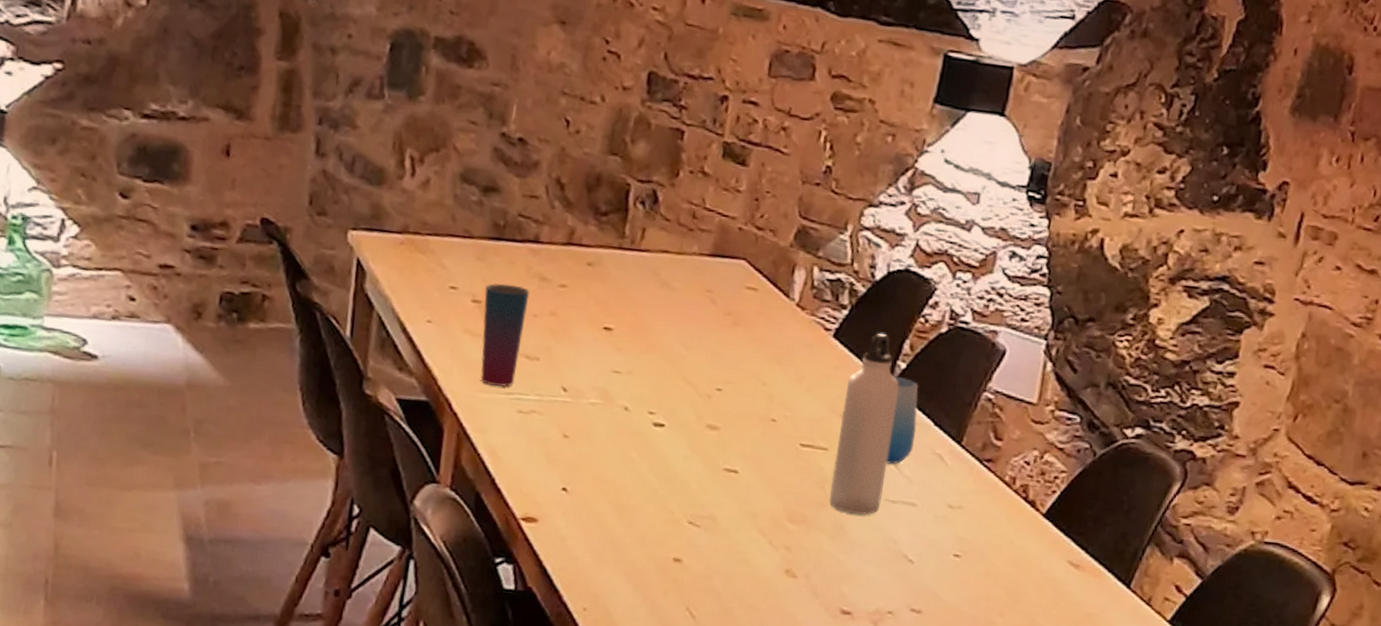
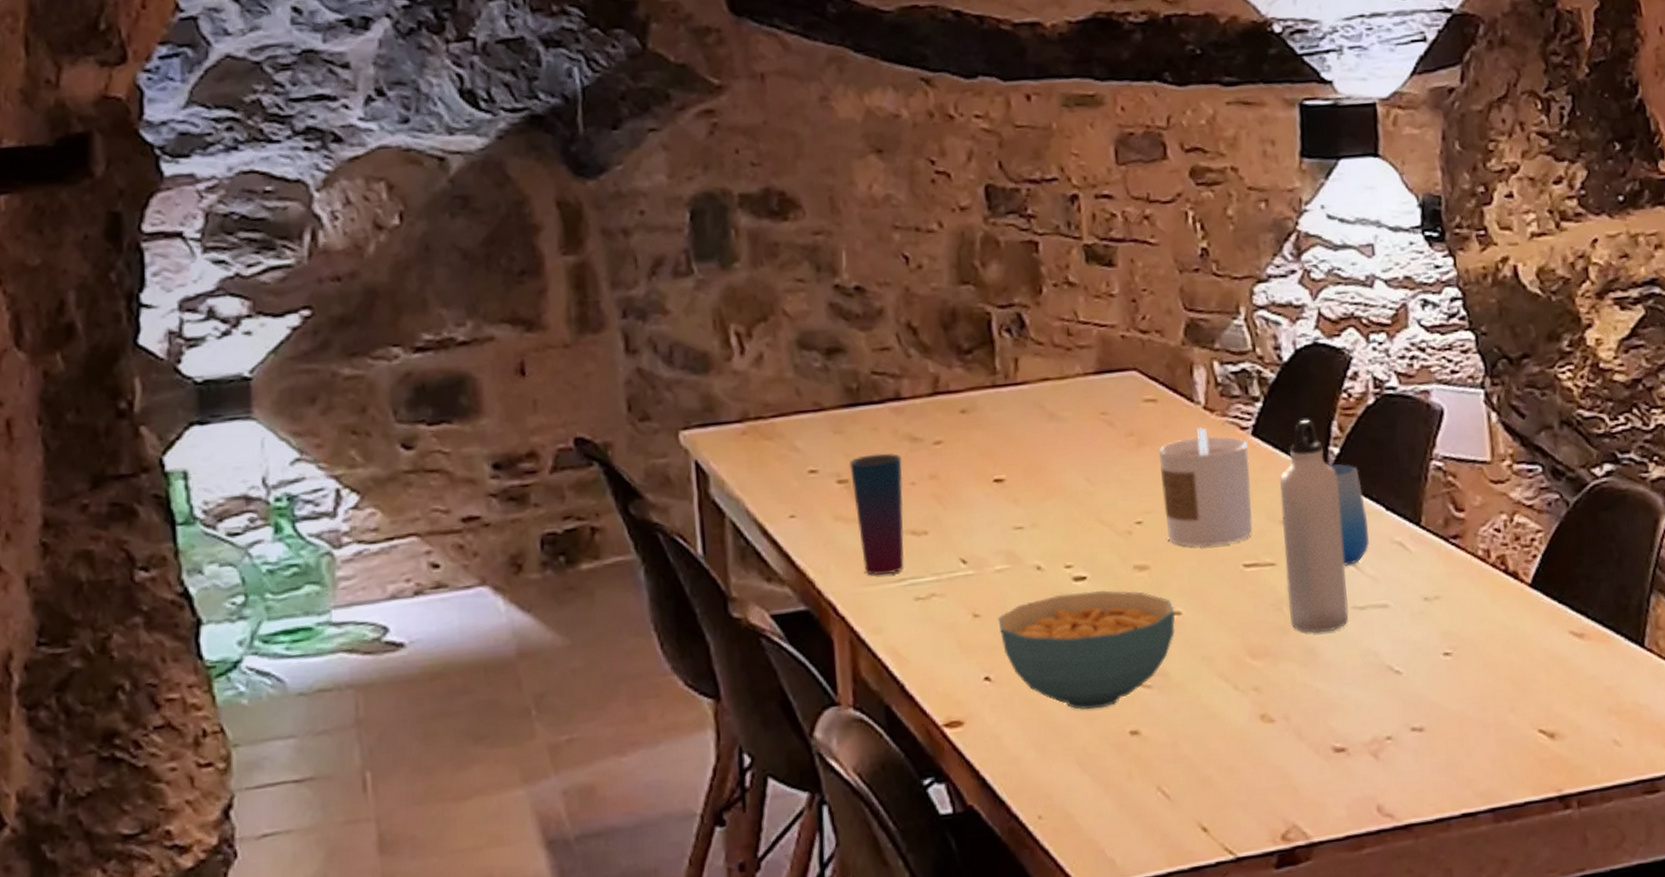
cereal bowl: none [582,434,733,535] -> present [998,590,1175,711]
candle: none [741,320,828,424] -> present [1159,427,1253,548]

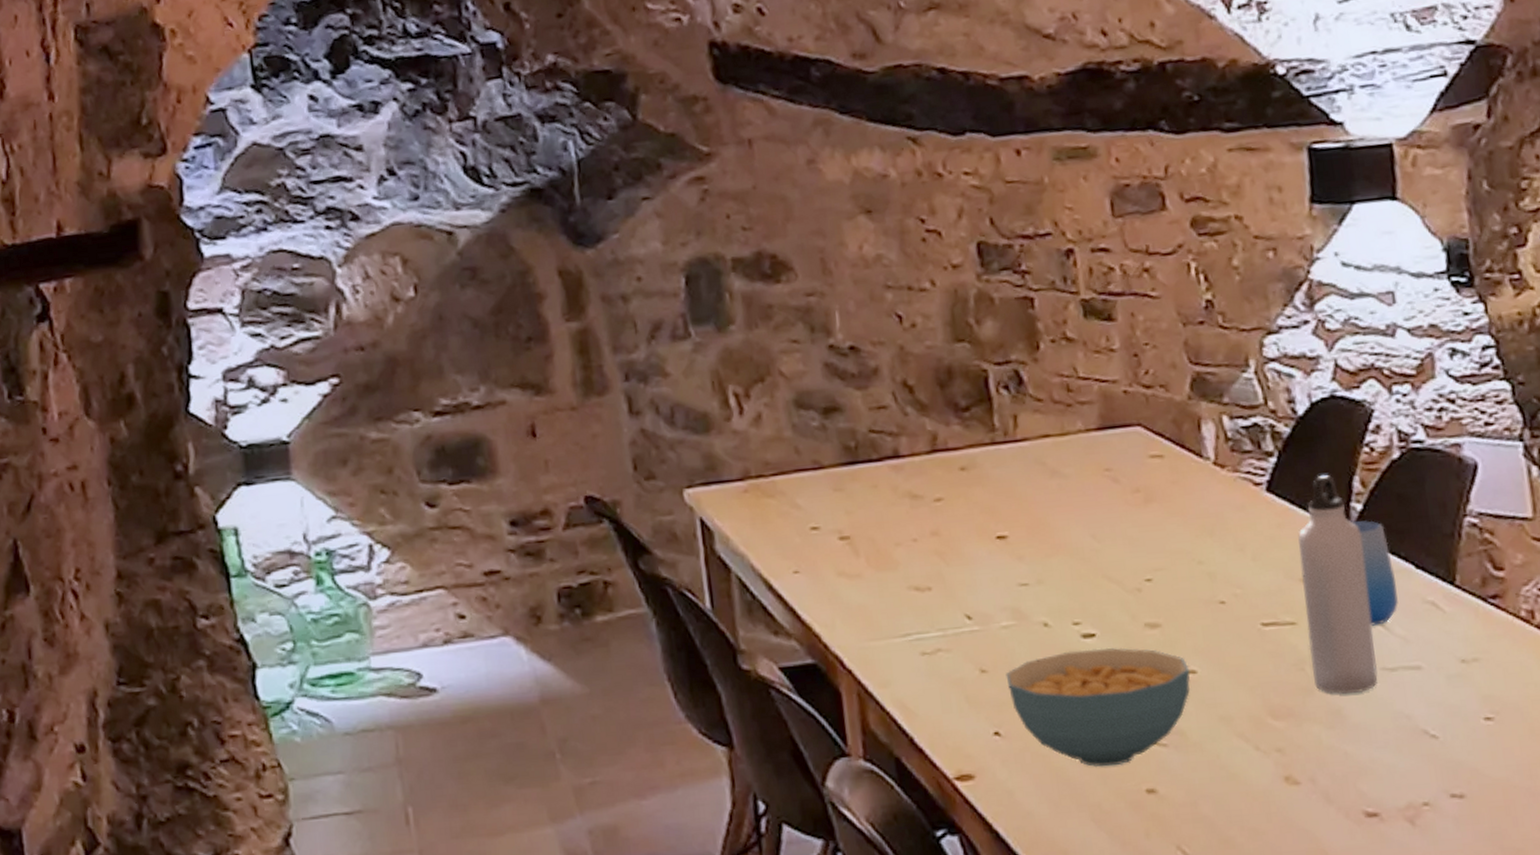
cup: present [848,452,904,575] -> none [850,509,909,630]
candle: present [1159,427,1253,548] -> none [1167,483,1271,606]

